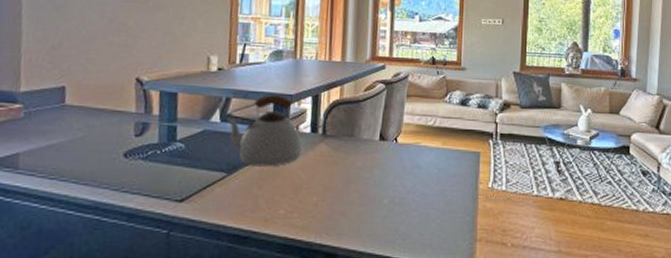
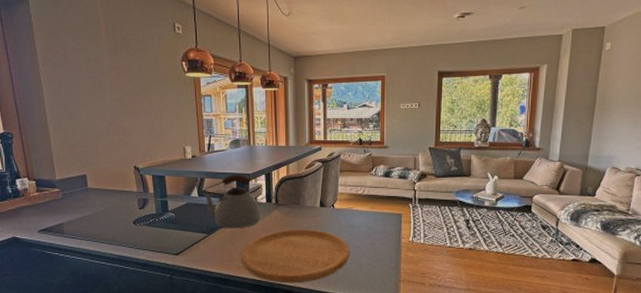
cutting board: none [269,169,414,243] -> present [241,229,350,283]

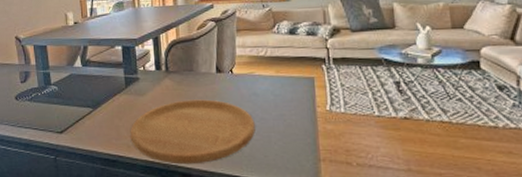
kettle: present [202,175,261,229] -> none [86,40,151,102]

